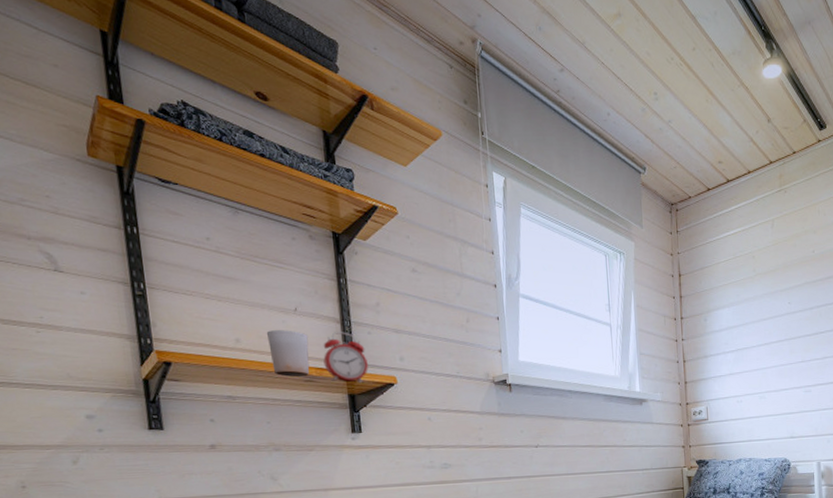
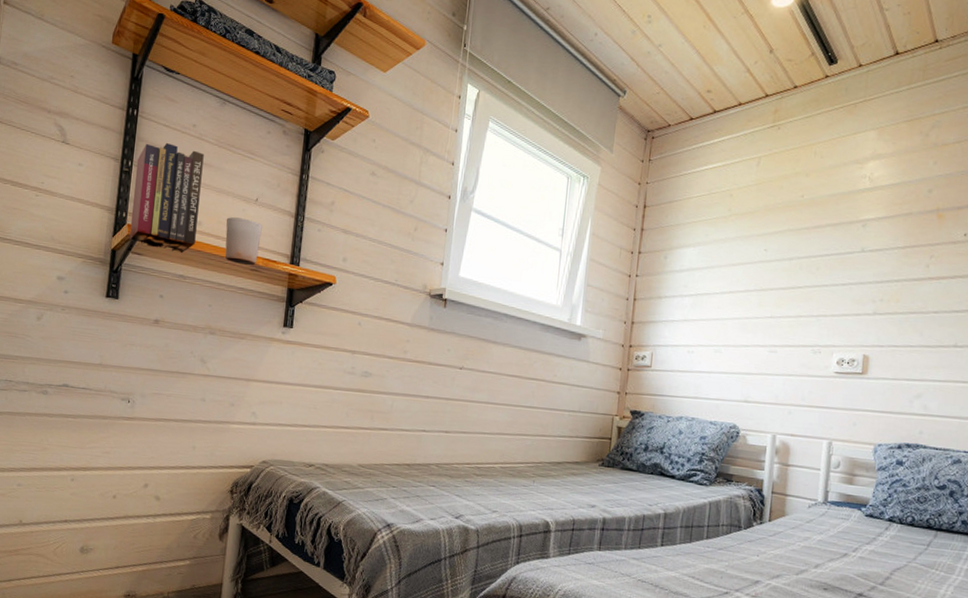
books: none [149,259,237,374] -> present [129,142,204,254]
alarm clock: present [323,332,368,384] -> none [271,225,312,279]

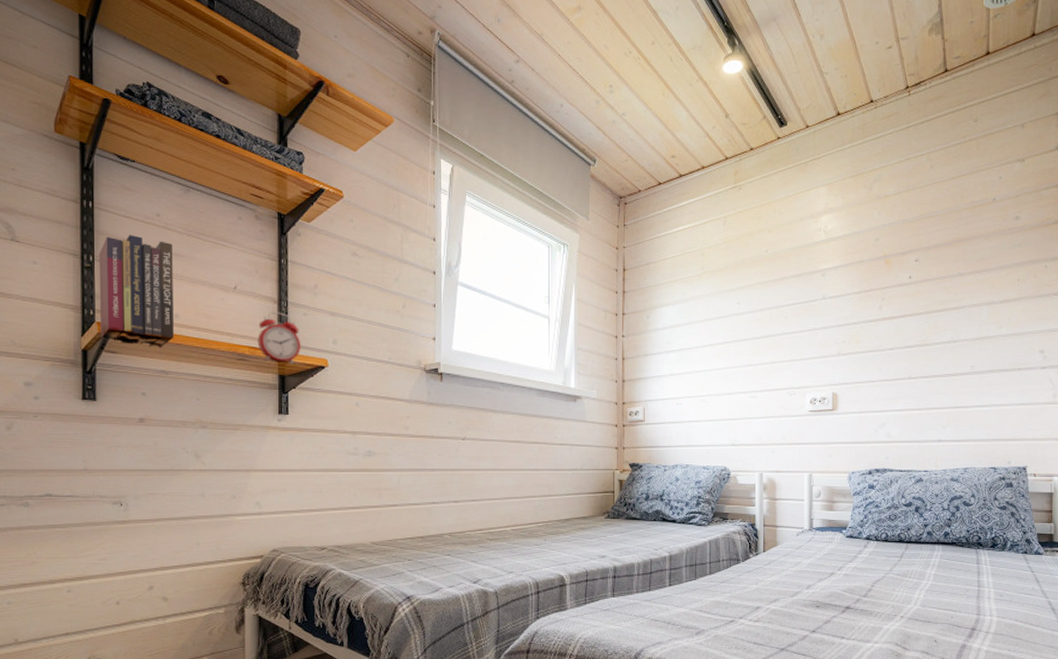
candle holder: present [225,217,262,266] -> none [204,307,244,356]
alarm clock: none [271,225,312,279] -> present [257,312,301,365]

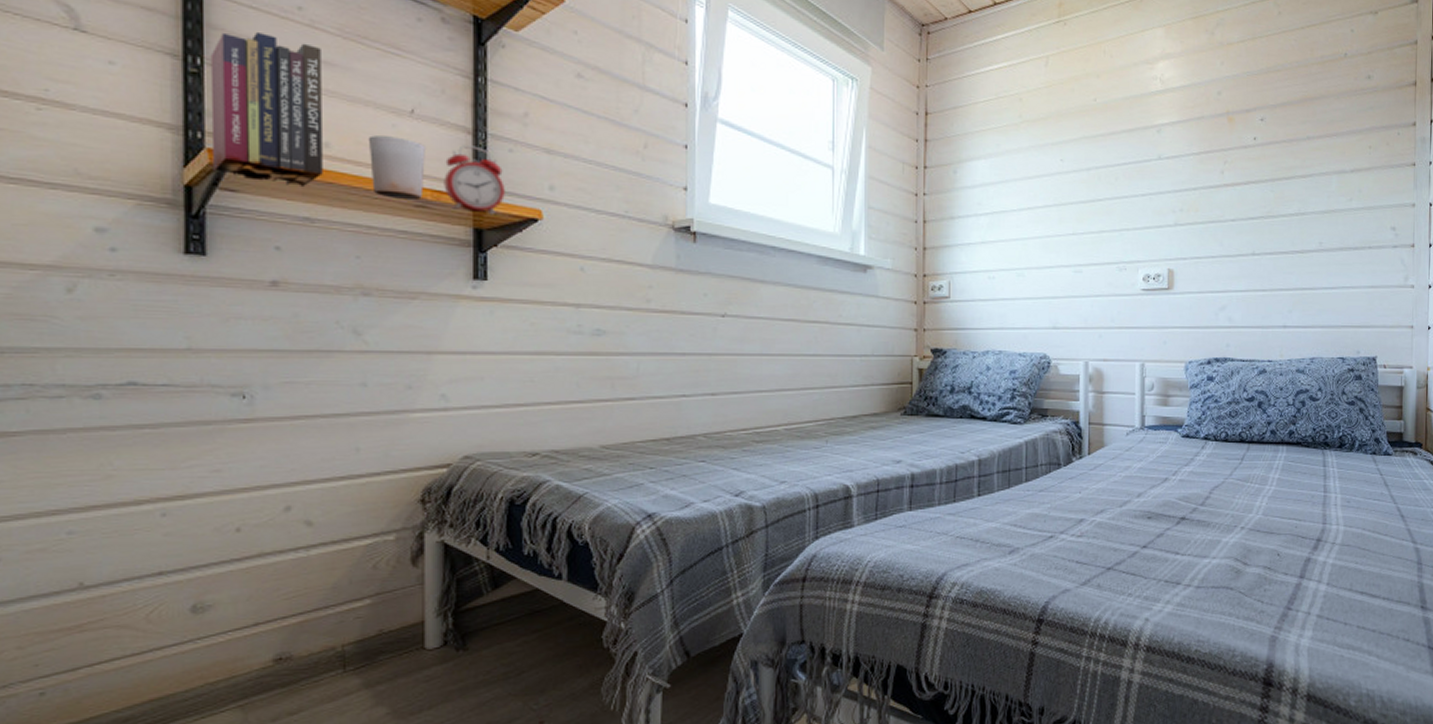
candle holder: none [204,307,244,356] -> present [368,135,425,201]

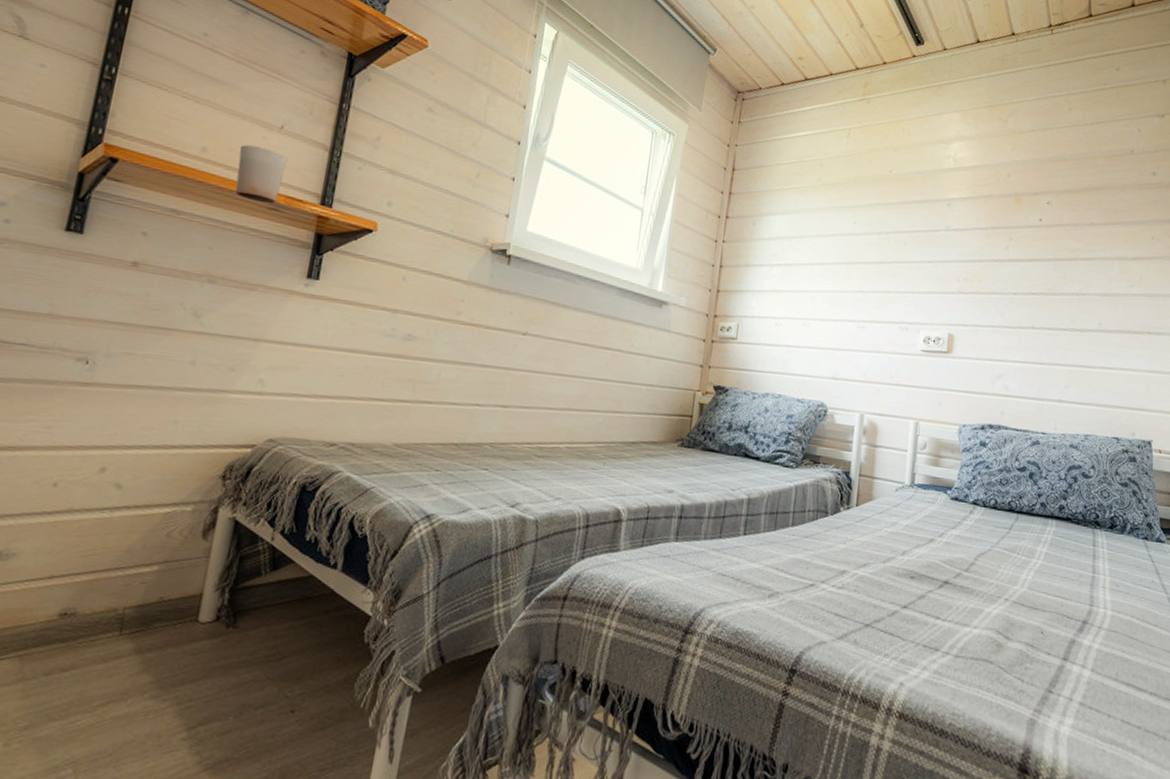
books: present [210,31,323,188] -> none [104,49,216,184]
alarm clock: present [444,145,505,216] -> none [296,160,350,223]

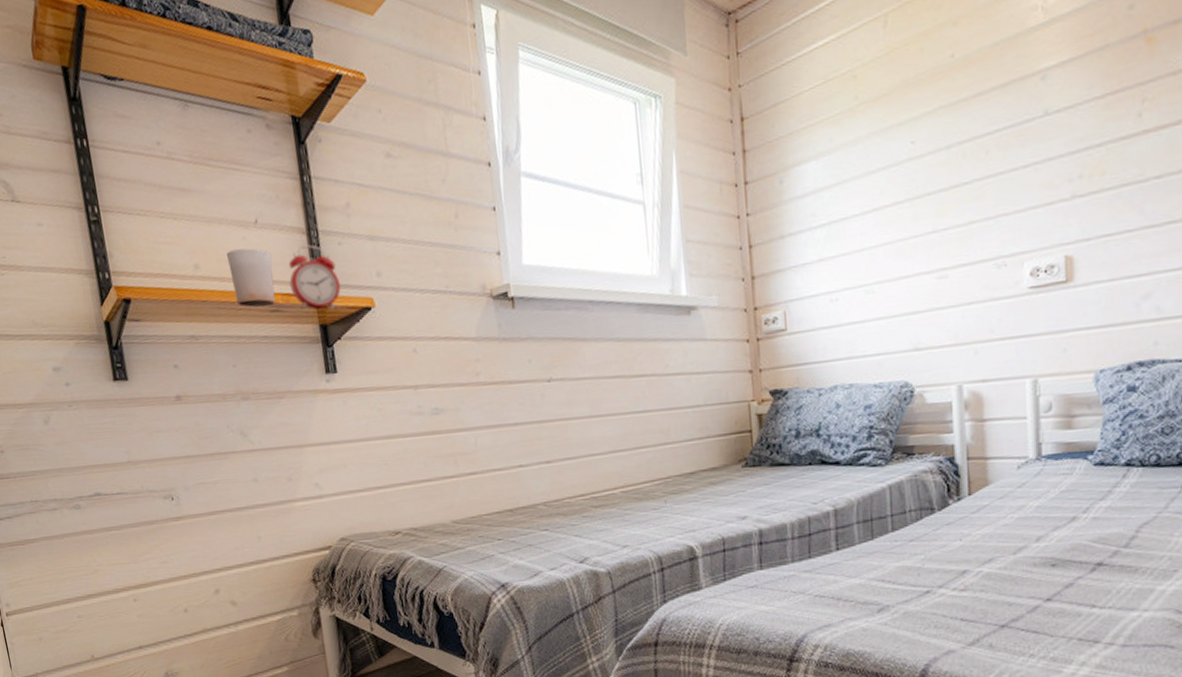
alarm clock: none [296,160,350,223] -> present [288,244,341,310]

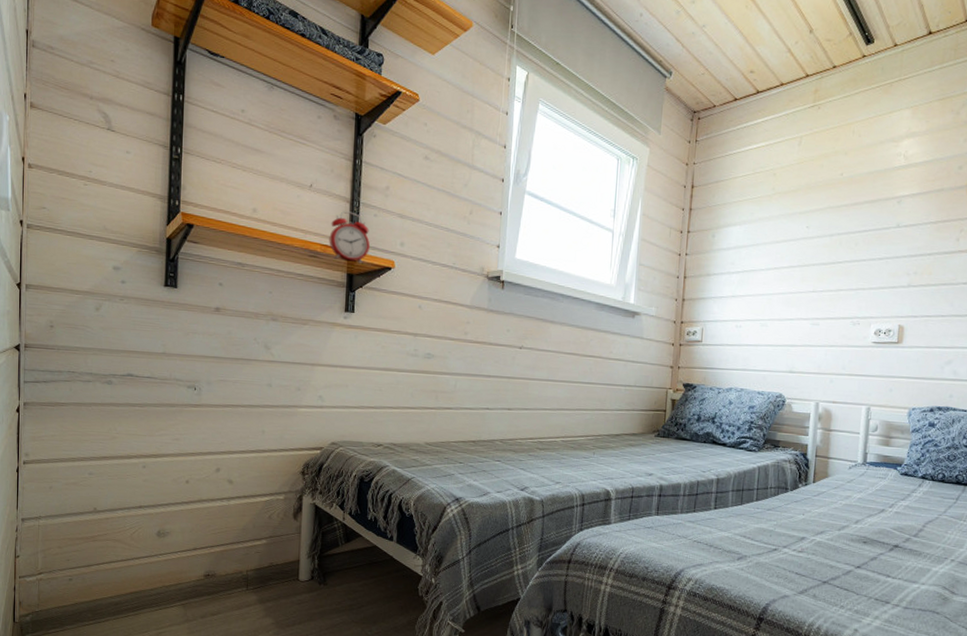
candle holder: present [226,248,276,308] -> none [281,203,318,252]

